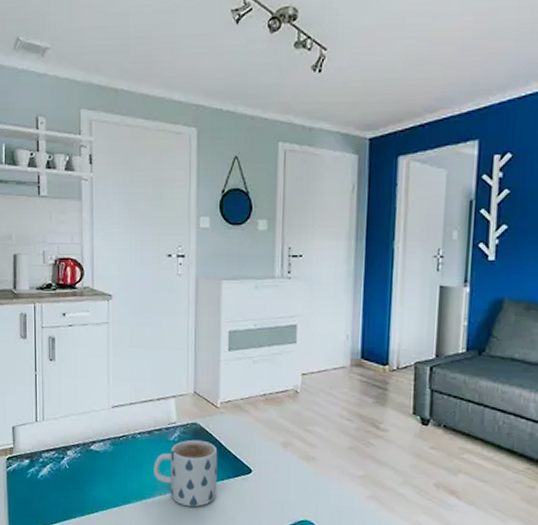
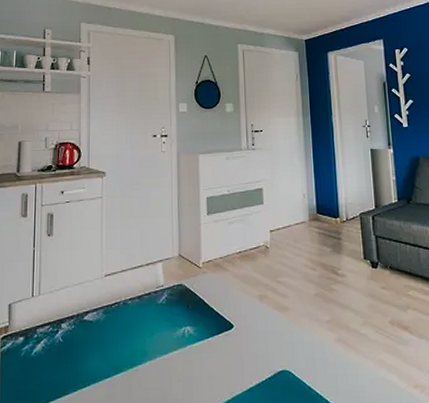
mug: present [153,439,218,508] -> none [143,300,203,369]

